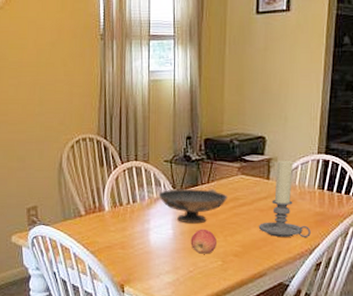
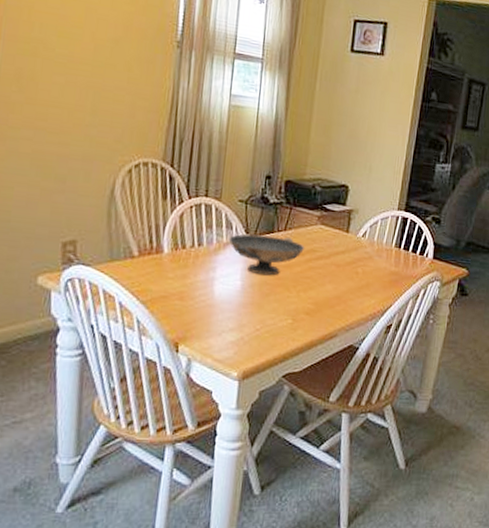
apple: present [190,229,216,254] -> none [260,282,289,311]
candle holder: present [258,160,311,237] -> none [333,213,385,298]

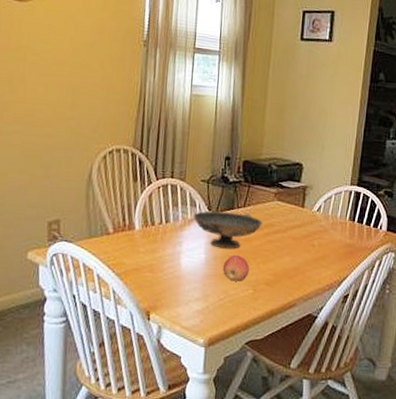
apple: none [260,282,289,311] -> present [222,254,249,282]

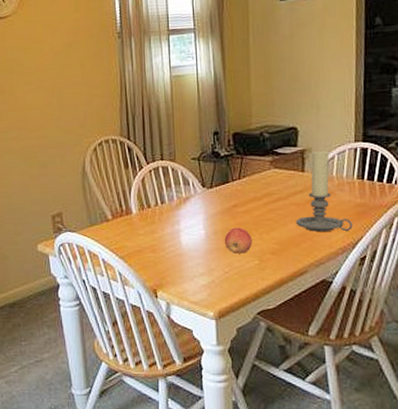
decorative bowl: present [193,210,262,249] -> none [187,184,261,223]
candle holder: none [291,188,340,269] -> present [295,150,353,232]

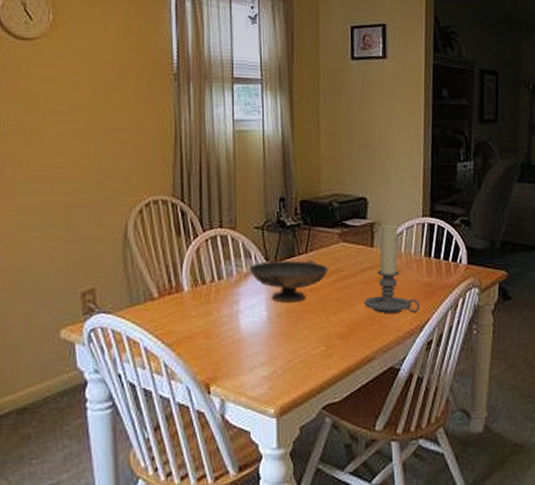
decorative bowl: none [187,184,261,223] -> present [249,259,328,303]
apple: present [224,227,252,254] -> none [288,308,318,339]

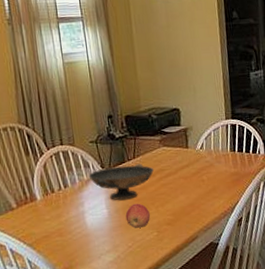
apple: none [288,308,318,339] -> present [125,203,150,228]
candle holder: present [364,224,420,313] -> none [184,128,230,201]

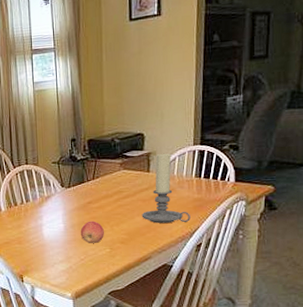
decorative bowl: present [88,163,154,201] -> none [49,184,112,217]
candle holder: none [184,128,230,201] -> present [141,153,190,223]

